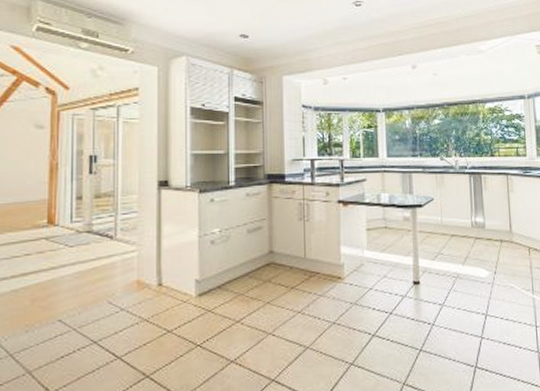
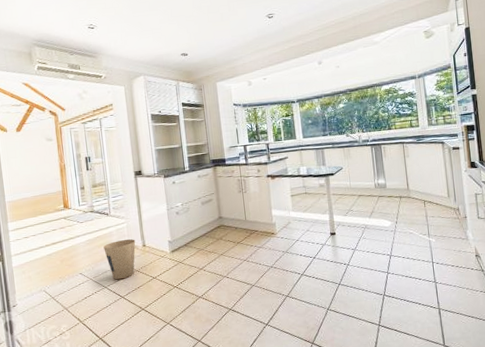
trash can: none [100,273,148,332] -> present [103,239,136,280]

